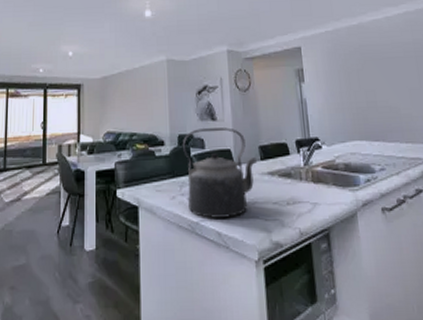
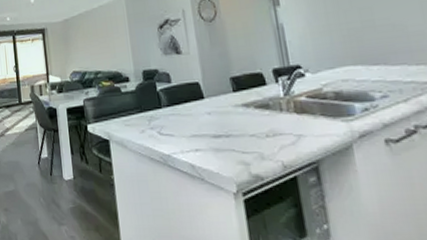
kettle: present [183,127,257,218] -> none [148,60,229,151]

